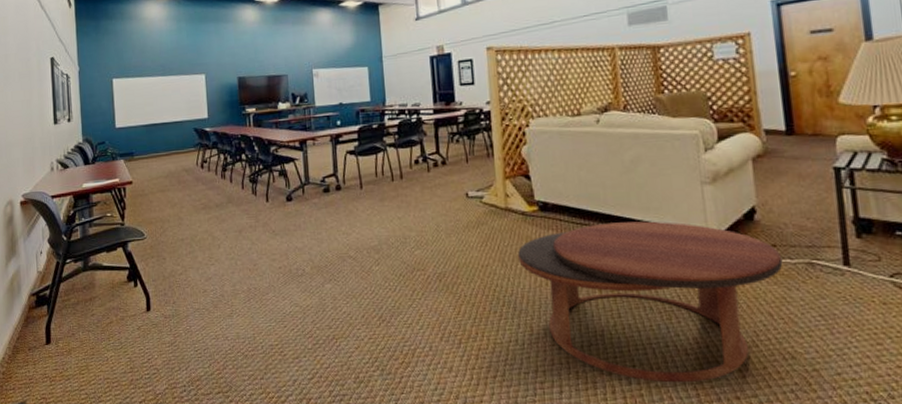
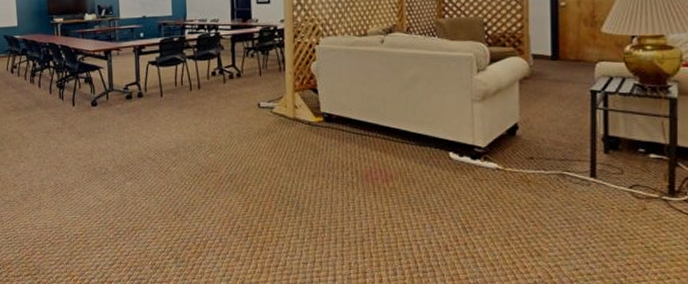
coffee table: present [518,221,783,383] -> none [303,133,538,275]

